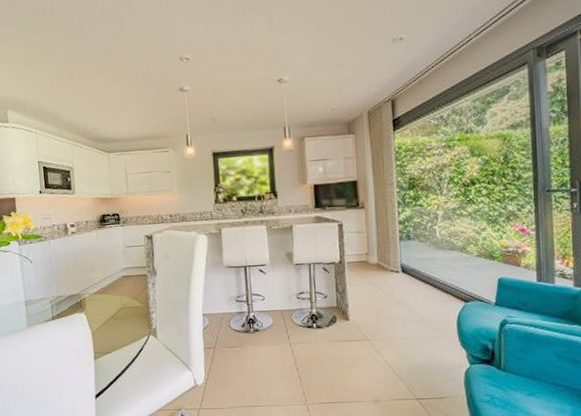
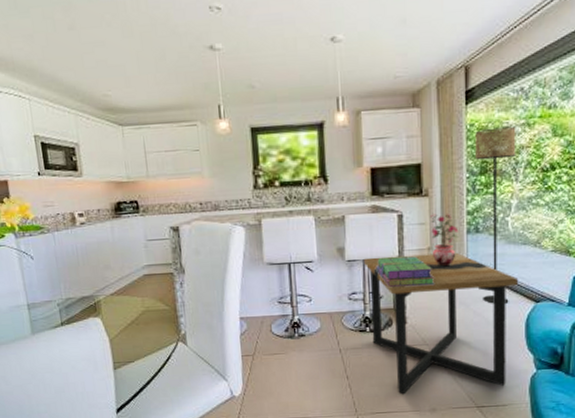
side table: none [309,257,449,385] -> present [363,252,519,393]
stack of books: none [320,260,373,287] -> present [376,256,435,287]
potted plant: none [367,222,393,270] -> present [431,213,459,267]
floor lamp: none [403,148,441,303] -> present [475,126,516,304]

